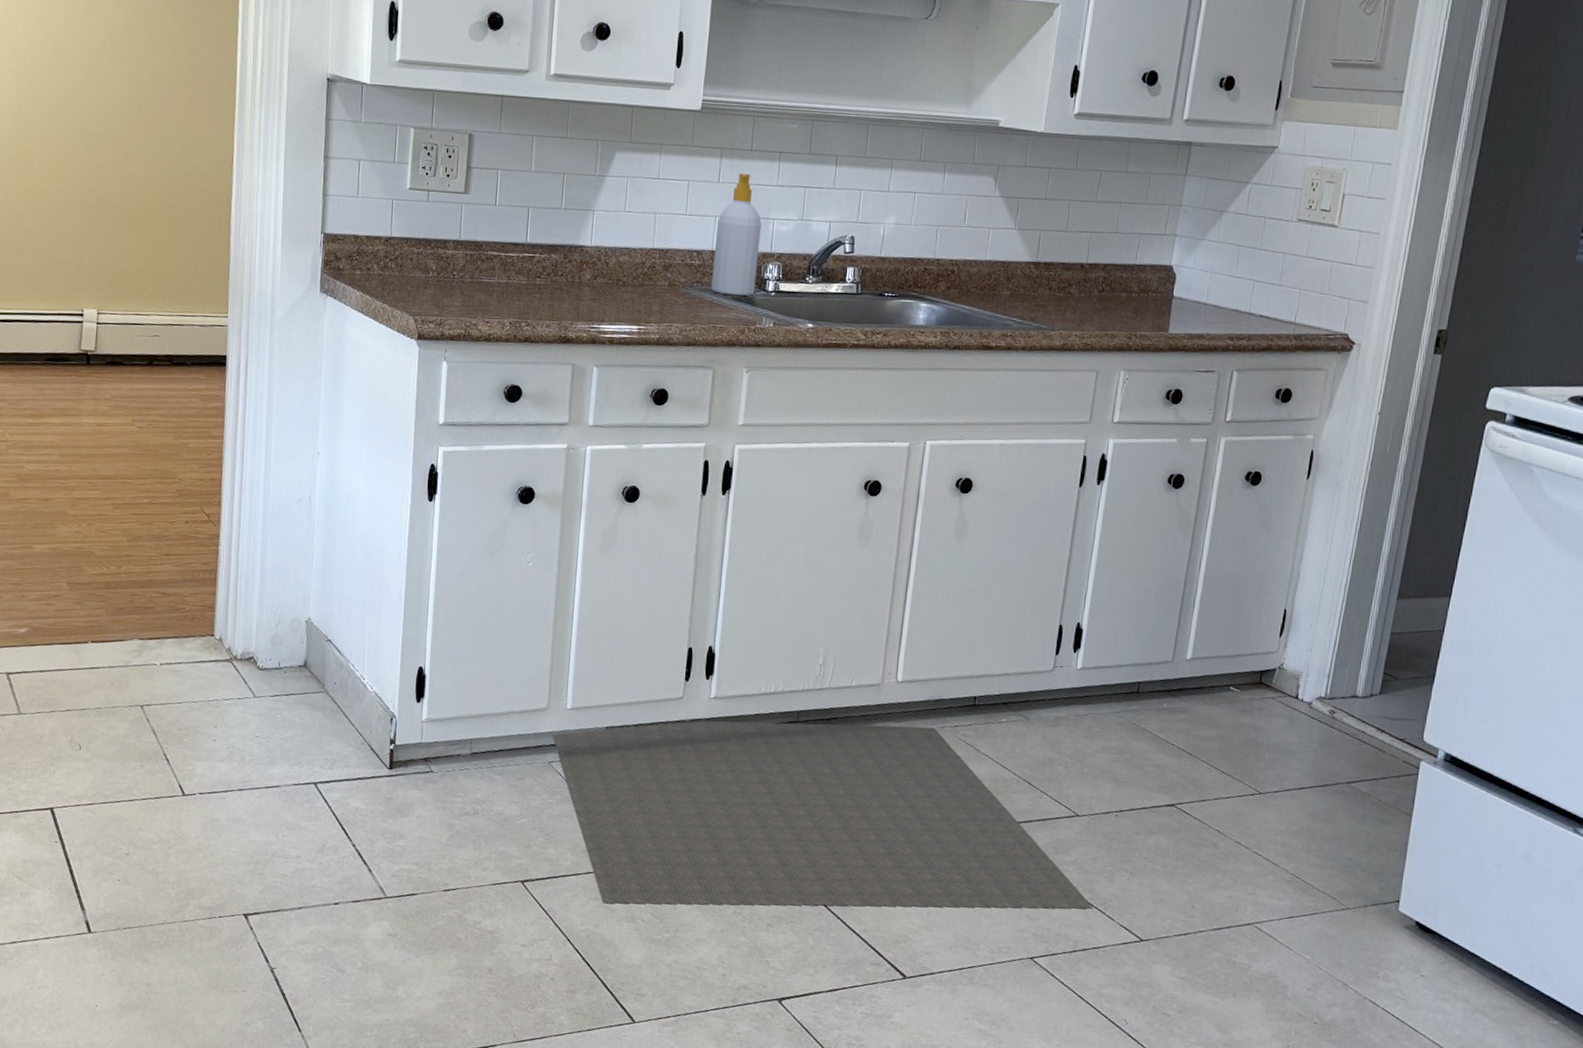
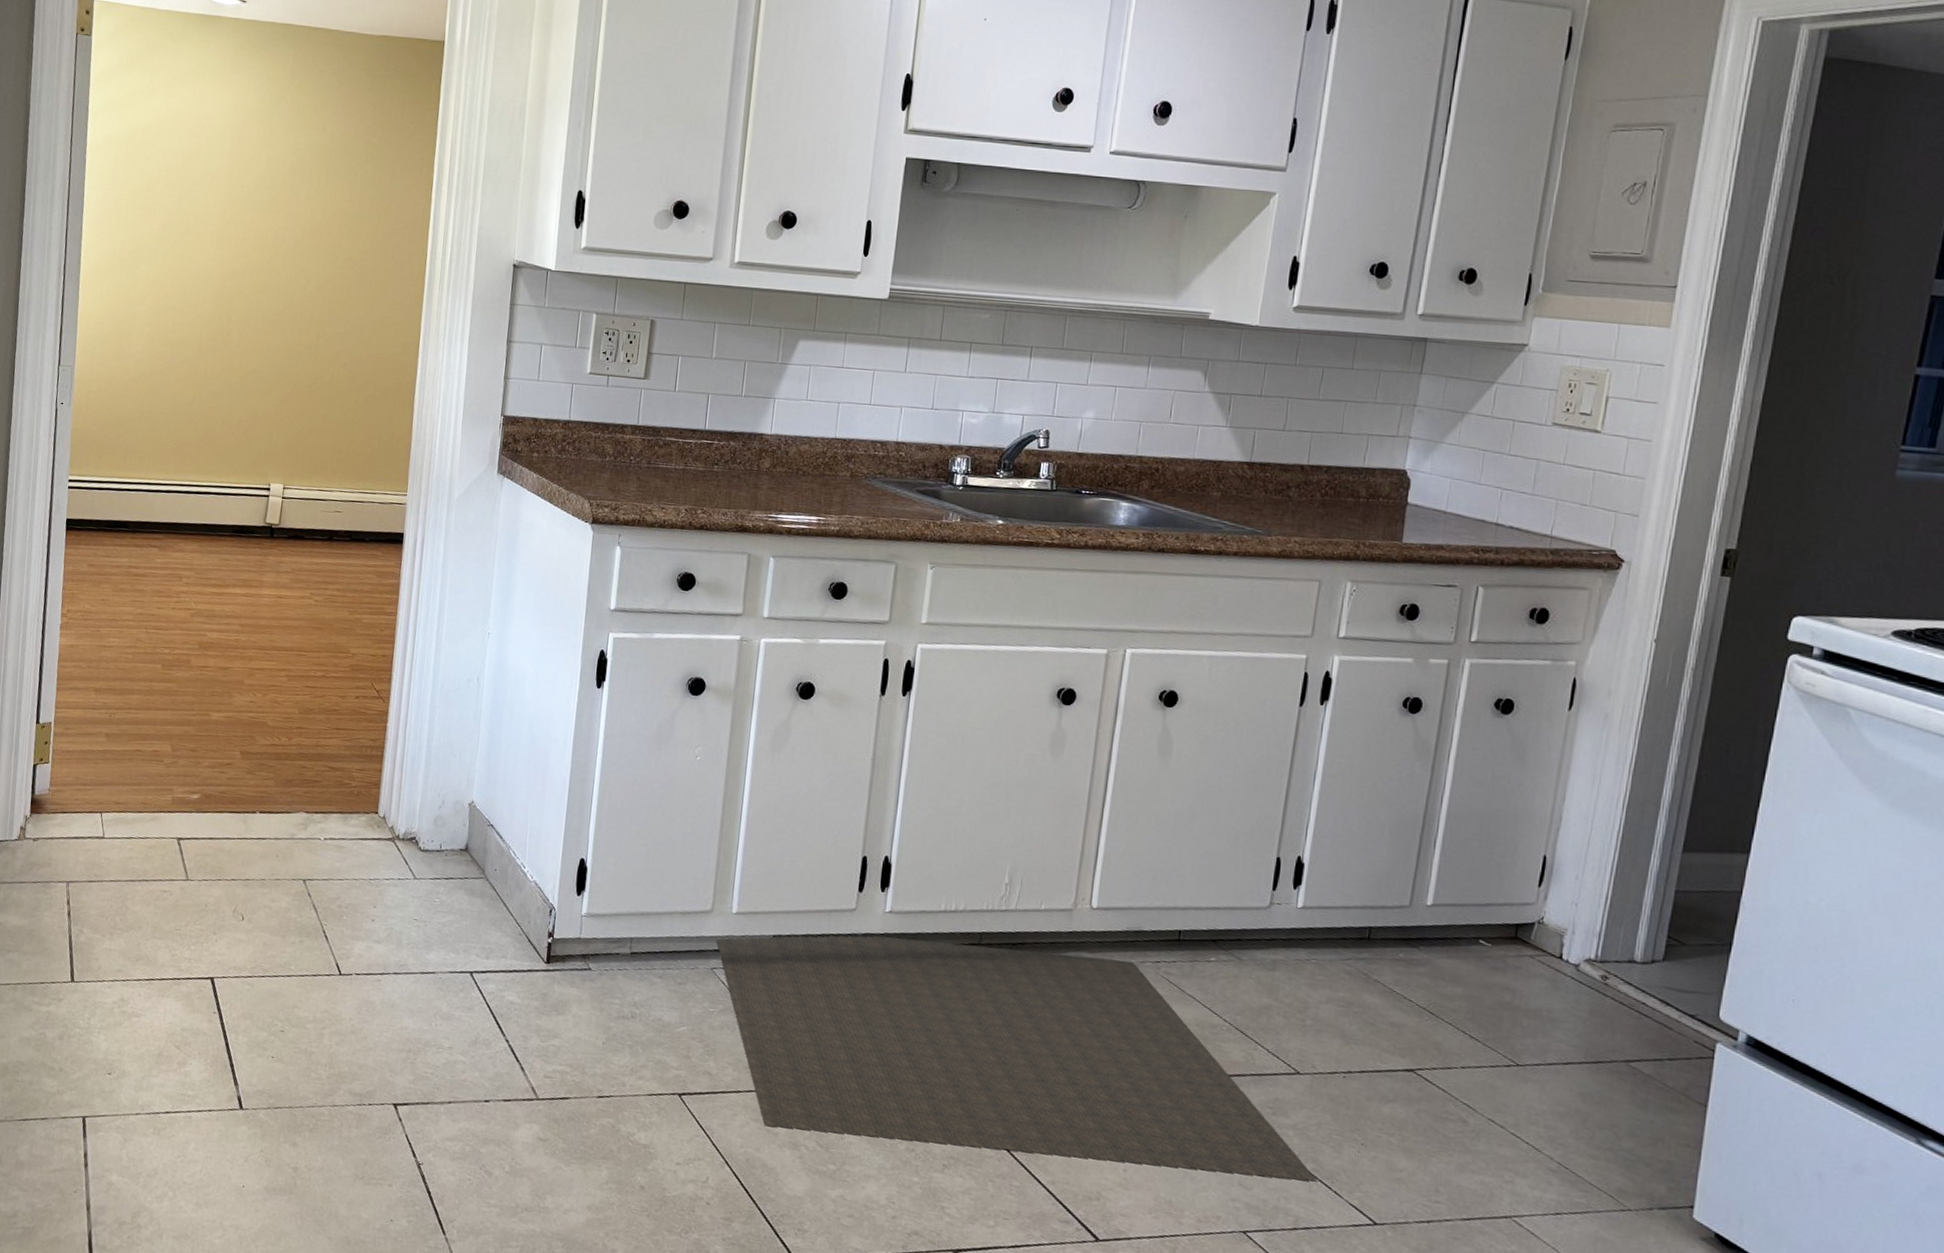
soap bottle: present [711,173,762,296] -> none [895,363,950,490]

